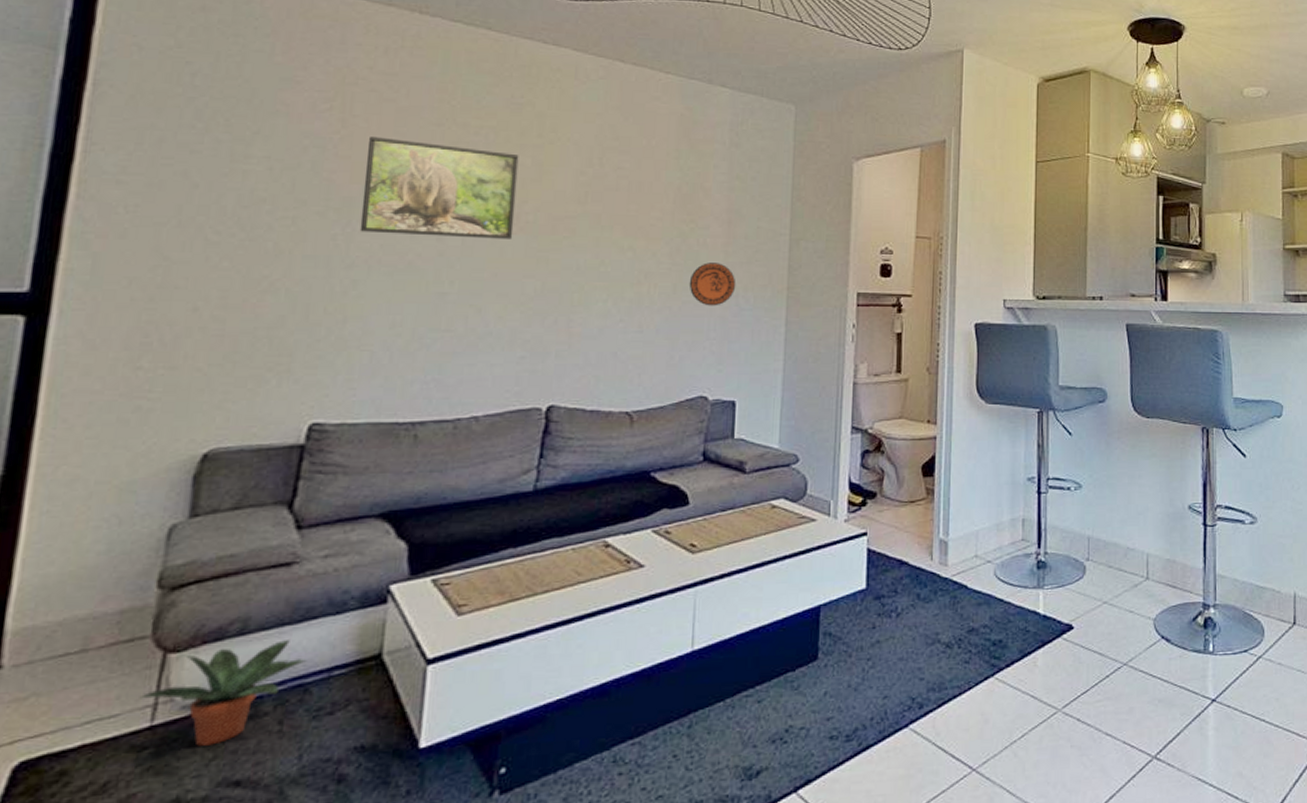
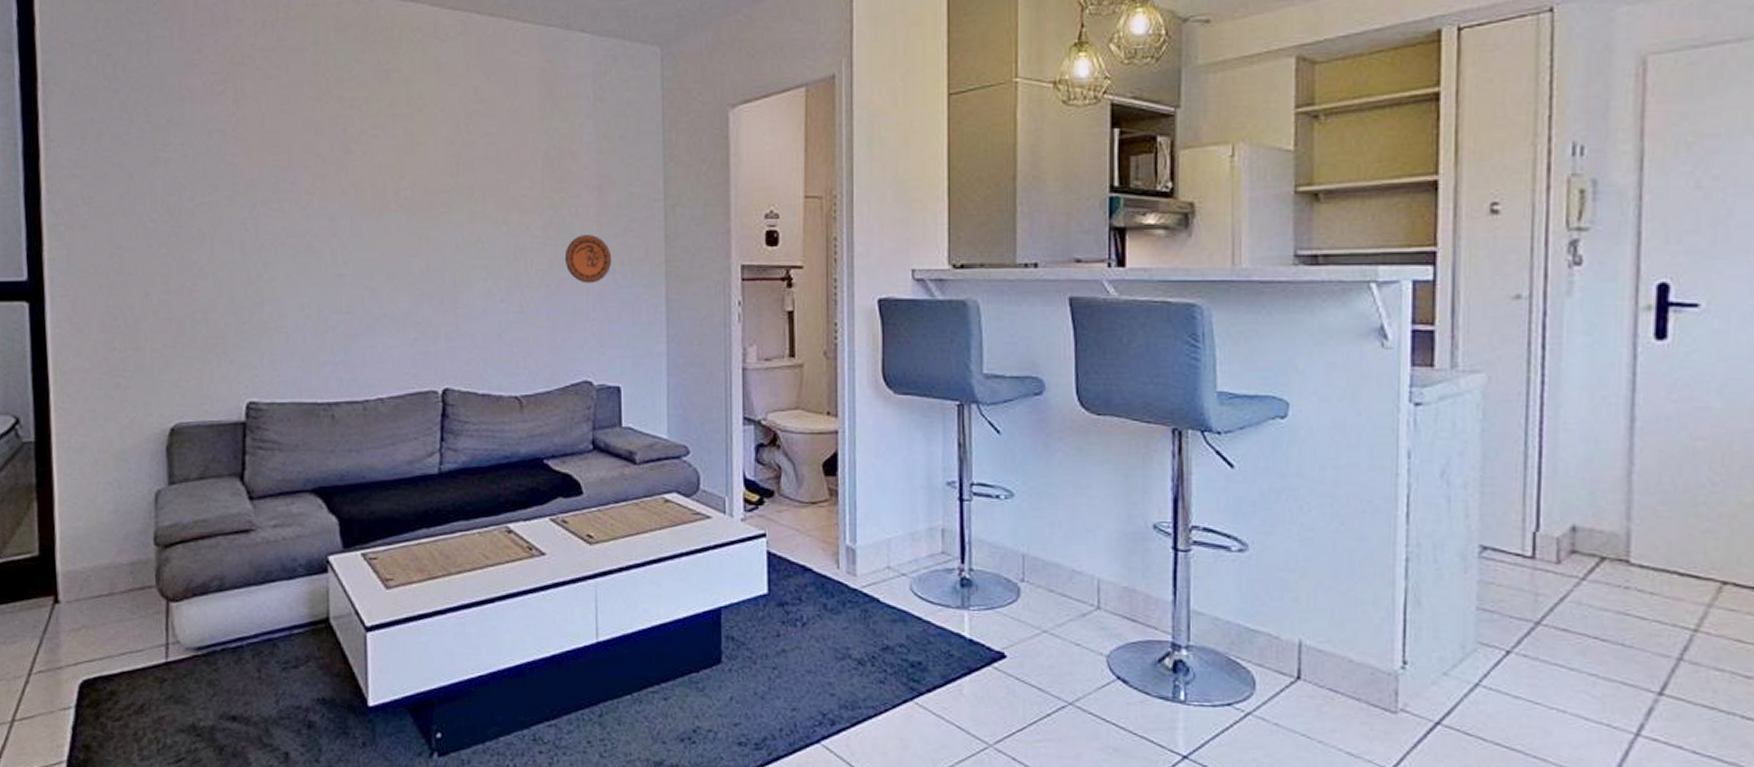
potted plant: present [139,640,307,746] -> none [155,599,272,684]
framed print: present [359,137,519,239] -> none [260,117,395,217]

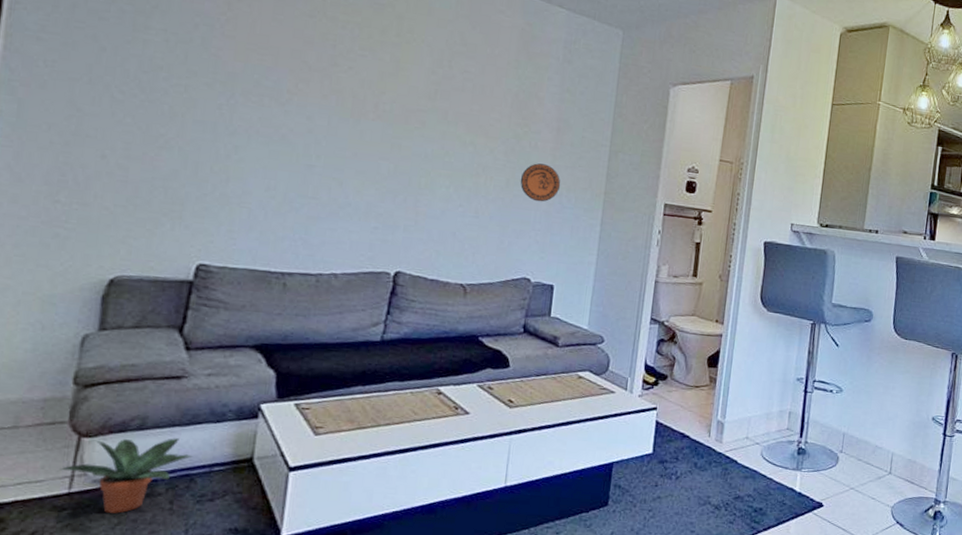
potted plant: none [155,599,272,684] -> present [59,438,193,513]

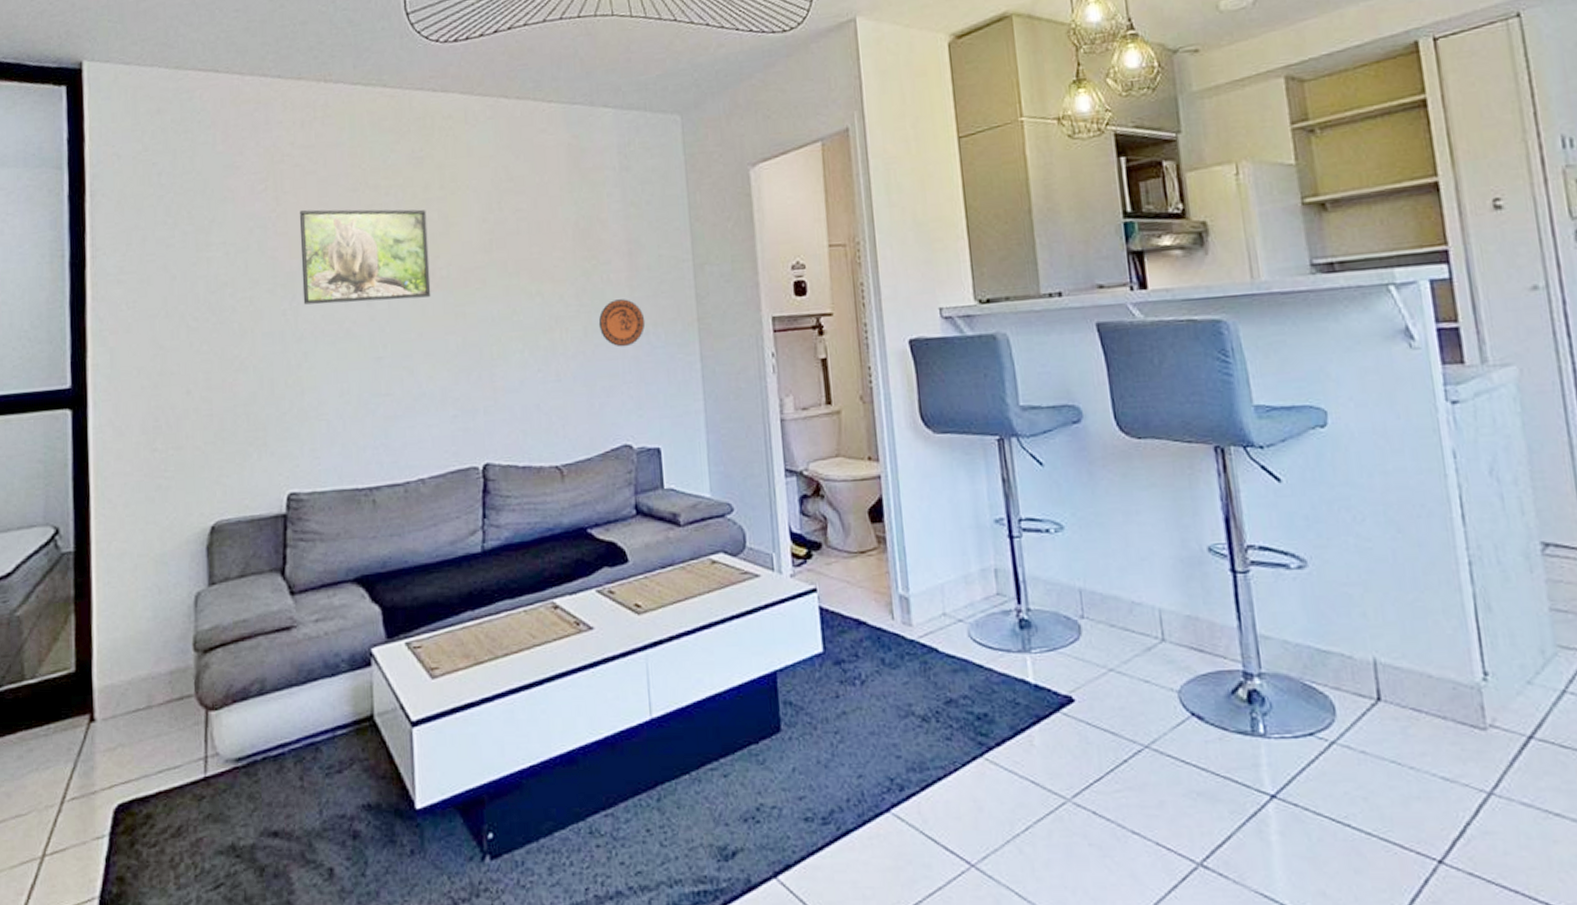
potted plant: present [59,438,193,513] -> none [193,700,315,797]
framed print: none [241,21,380,125] -> present [299,209,431,305]

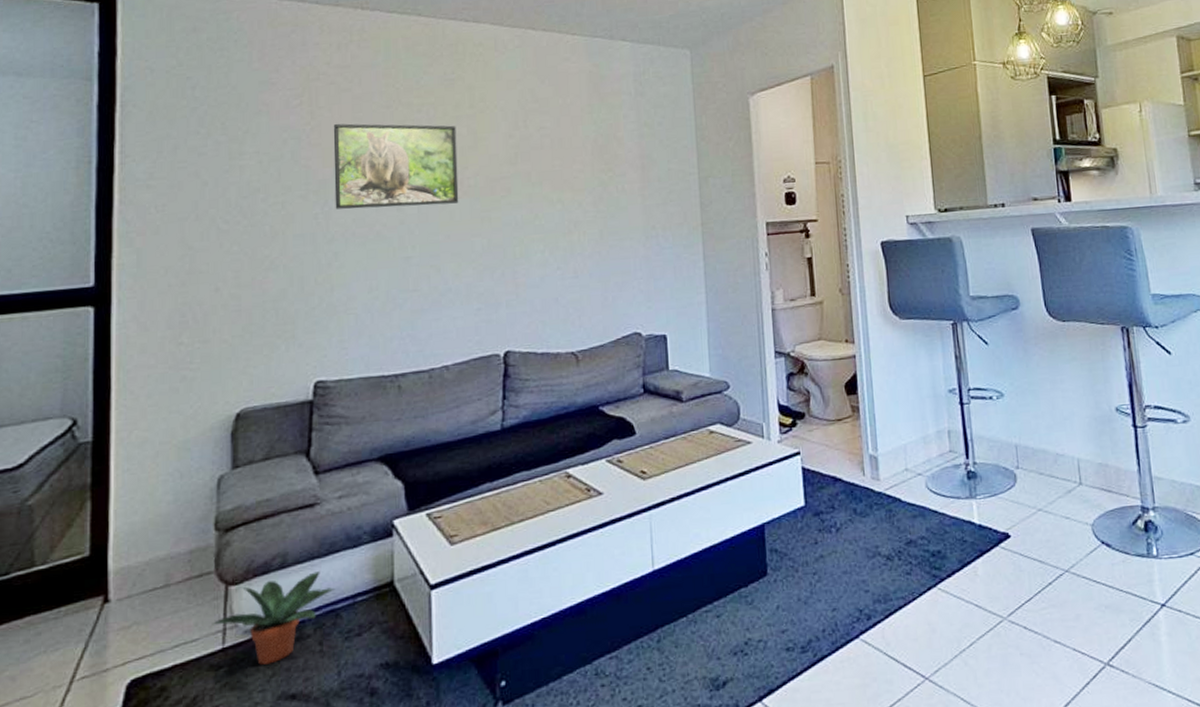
potted plant: none [193,700,315,797] -> present [211,571,336,665]
decorative plate: present [598,299,646,347] -> none [613,206,655,248]

